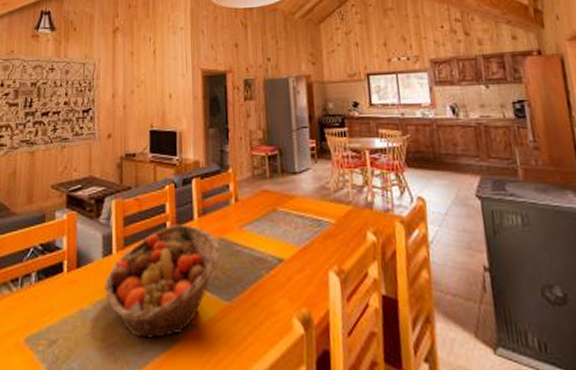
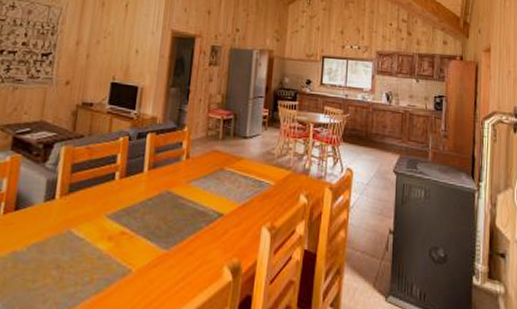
fruit basket: present [105,223,220,339] -> none [42,174,165,282]

